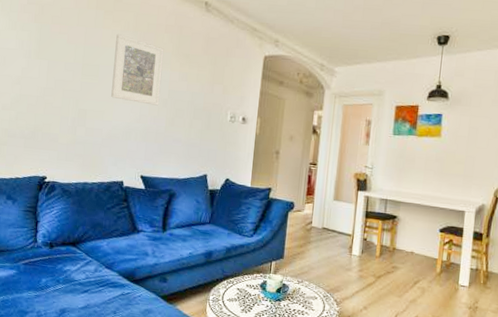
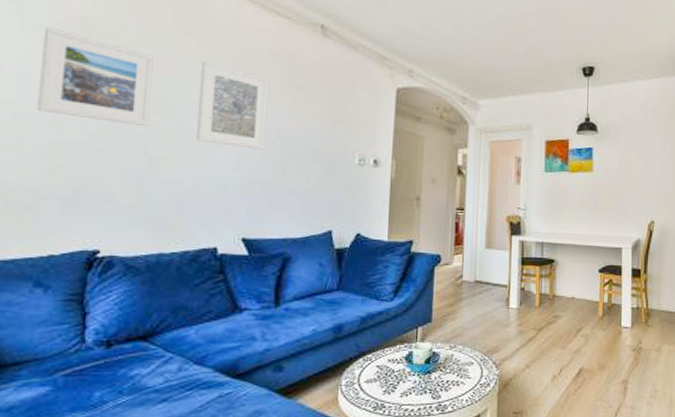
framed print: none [10,9,84,86] -> present [37,26,154,127]

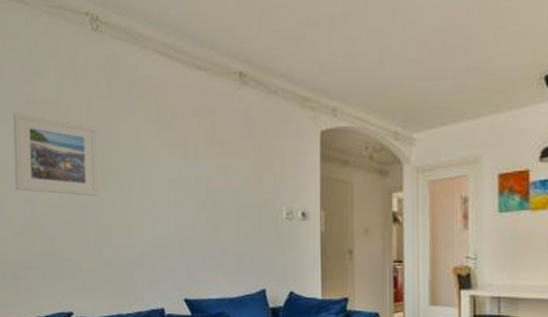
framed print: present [196,60,269,149] -> none [136,126,197,210]

